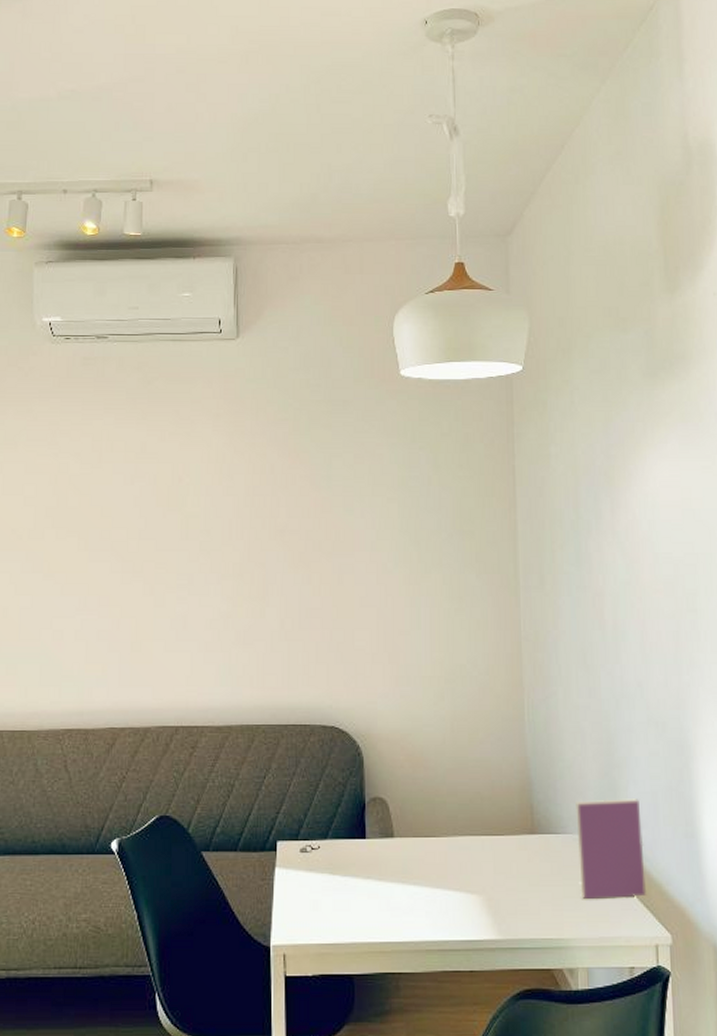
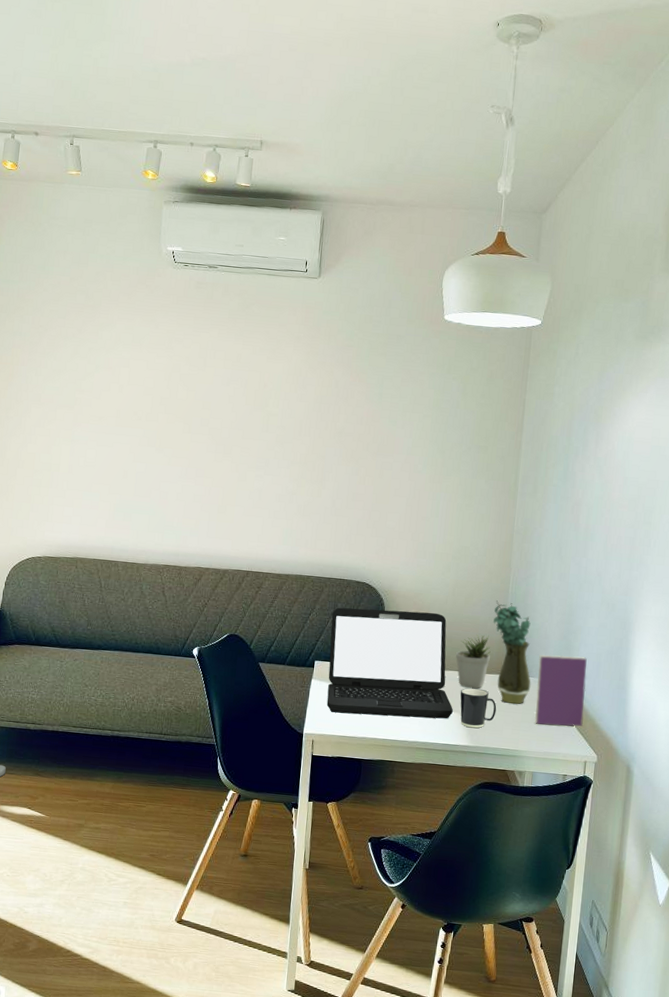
laptop: none [294,758,470,912] -> present [326,607,453,719]
potted plant: none [464,781,511,858] -> present [455,635,491,689]
mug: none [476,857,528,914] -> present [460,688,497,729]
vase: none [509,733,570,875] -> present [493,600,531,705]

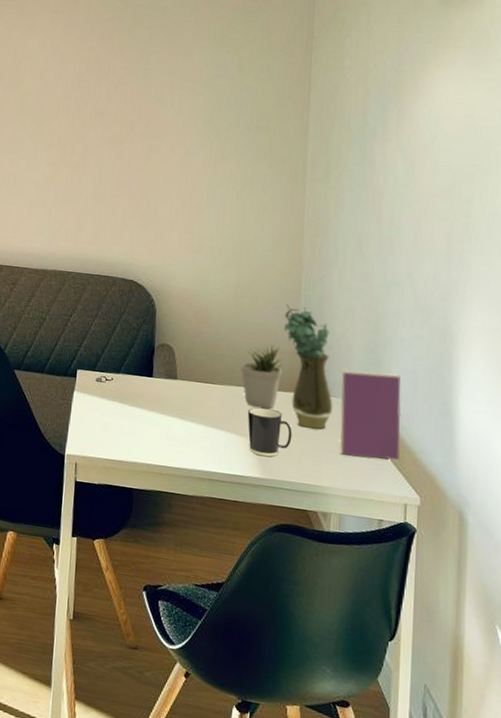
laptop: present [326,607,453,719] -> none [91,308,240,444]

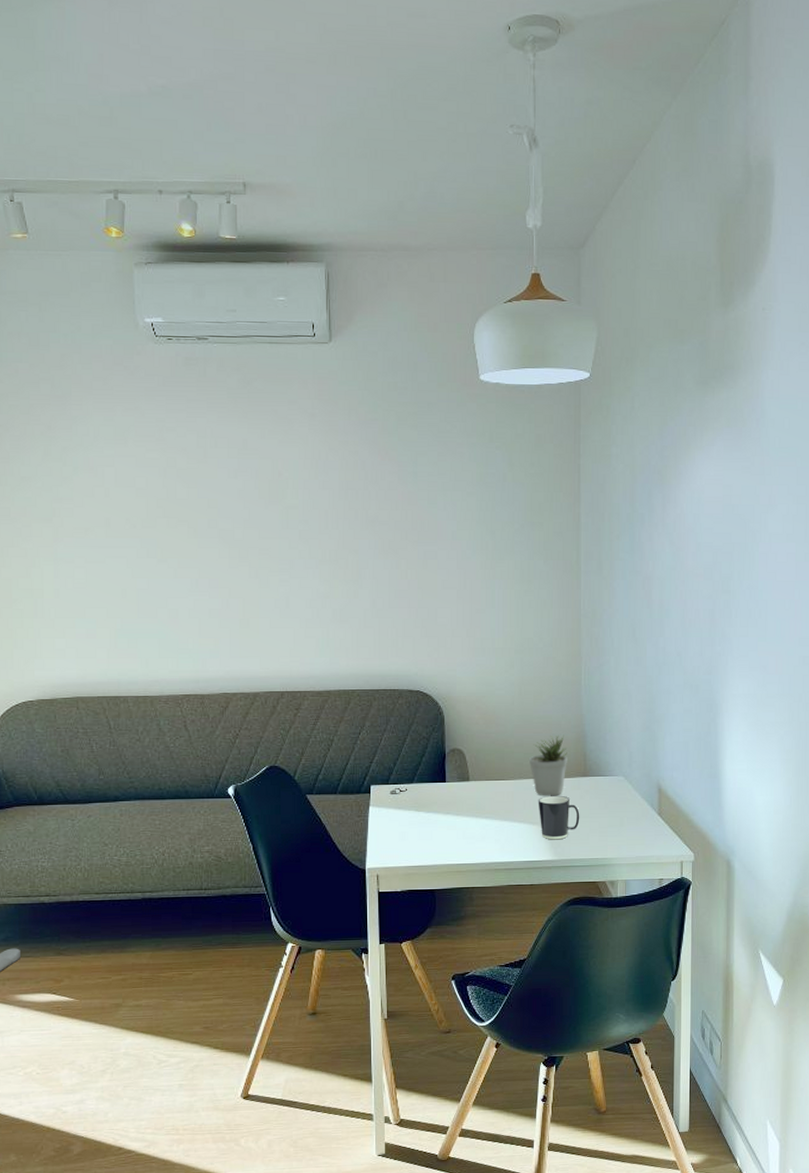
vase: present [284,304,333,430] -> none [568,695,615,809]
book: present [339,370,401,461] -> none [621,747,676,827]

